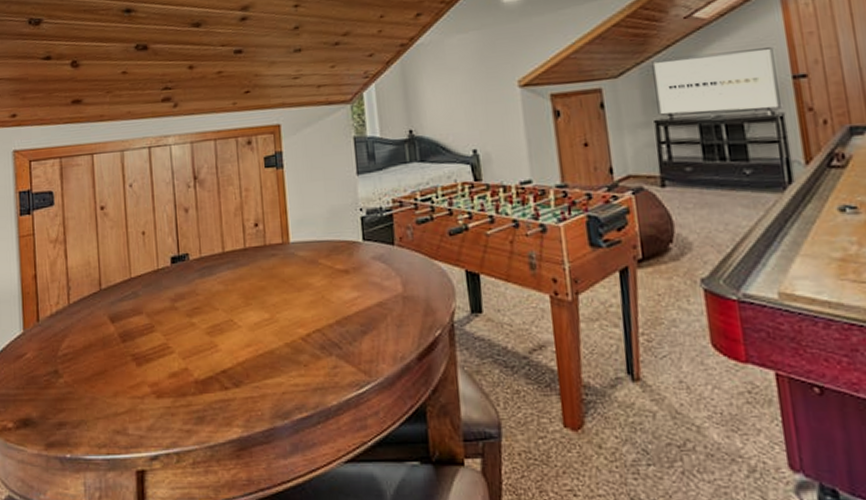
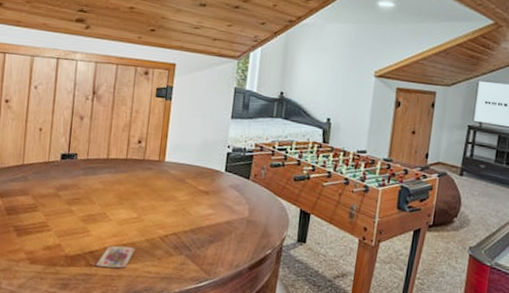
playing card: none [231,357,276,389] -> present [95,246,136,269]

